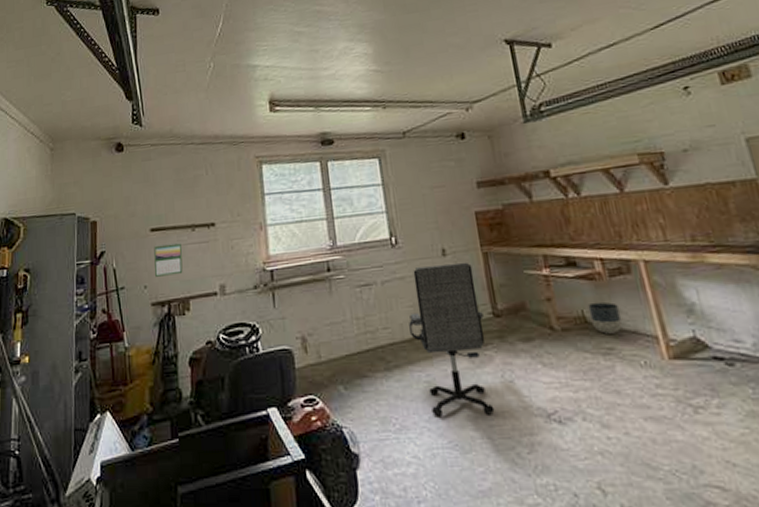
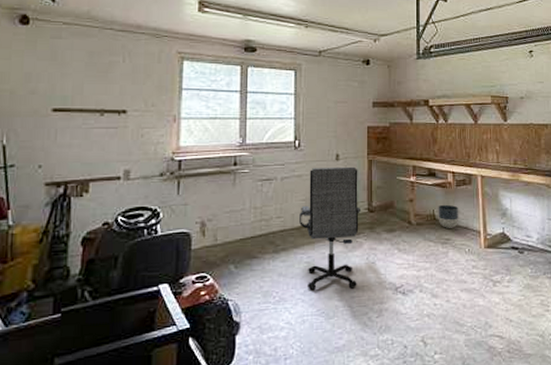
calendar: present [154,242,183,277] -> none [52,125,87,157]

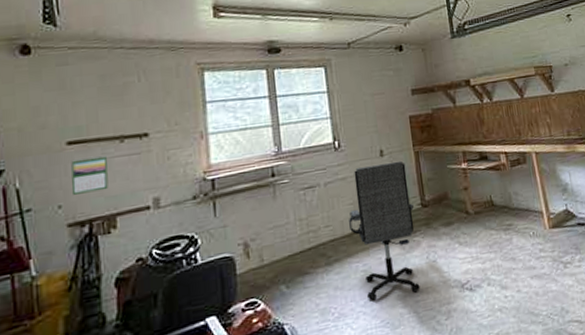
calendar: none [52,125,87,157] -> present [71,155,108,195]
planter: present [438,204,459,228] -> none [494,187,519,213]

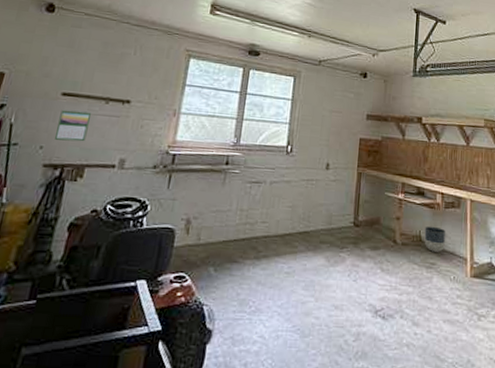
office chair: present [349,160,420,301] -> none [284,175,347,307]
planter: none [494,187,519,213] -> present [424,226,446,252]

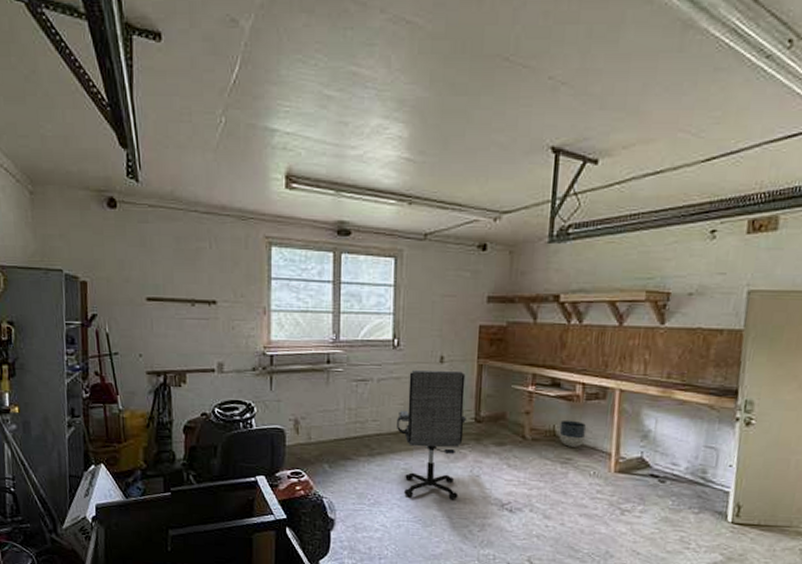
calendar: present [54,109,91,142] -> none [150,315,180,348]
office chair: none [284,175,347,307] -> present [397,370,466,500]

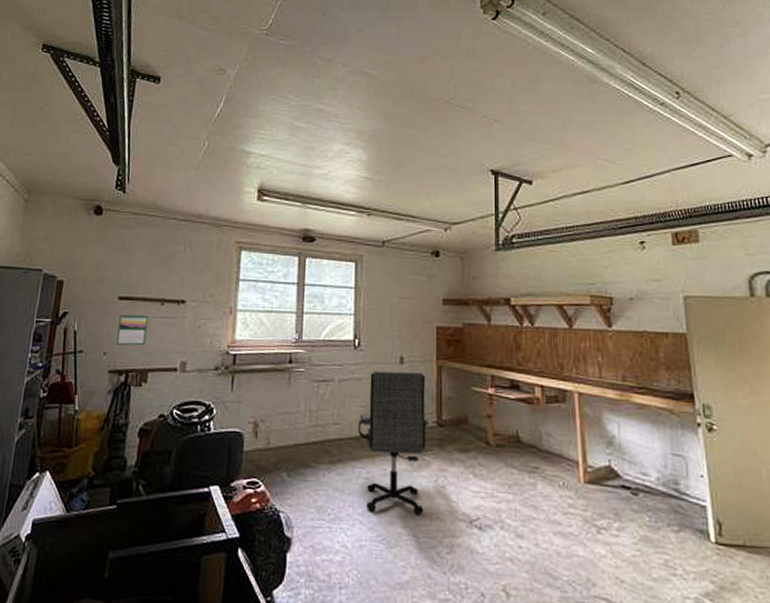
calendar: none [150,315,180,348] -> present [116,313,148,346]
planter: present [559,420,587,447] -> none [523,424,551,454]

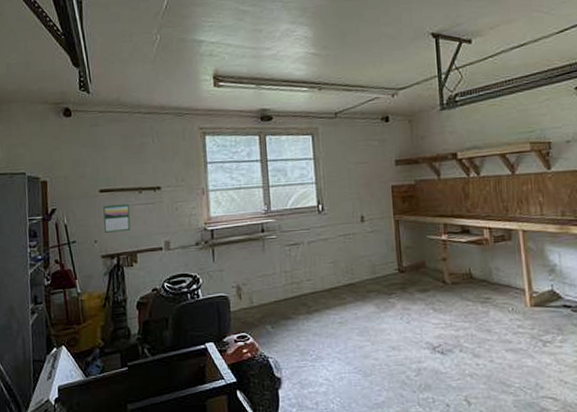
office chair: present [358,371,428,515] -> none [329,227,393,350]

